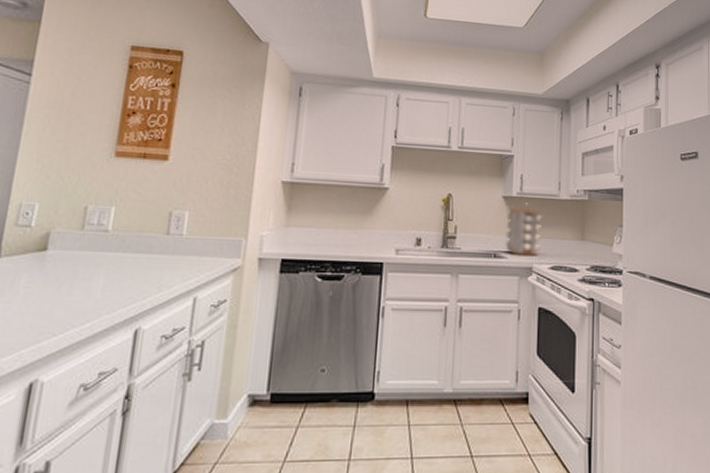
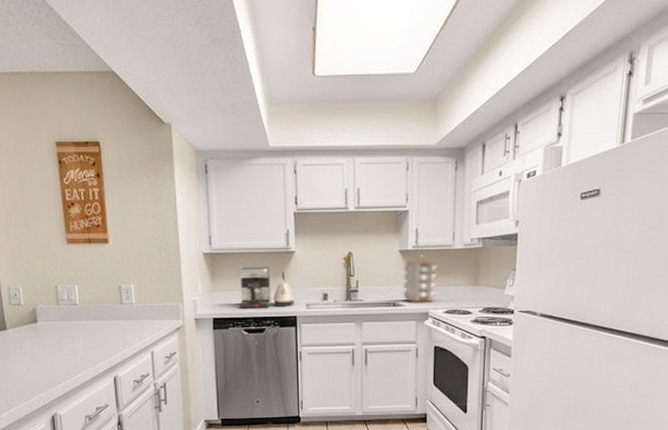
coffee maker: none [316,201,359,251] -> present [238,267,271,308]
kettle: none [357,209,384,250] -> present [272,272,295,306]

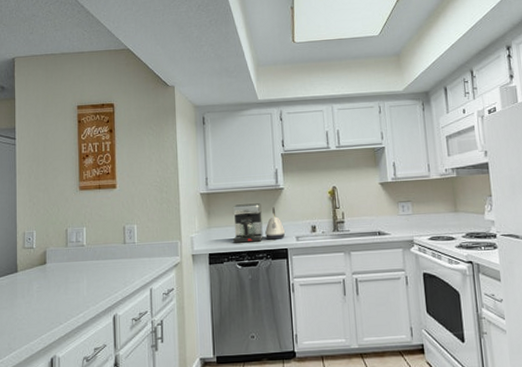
spice rack: present [403,255,438,303] -> none [385,186,418,231]

